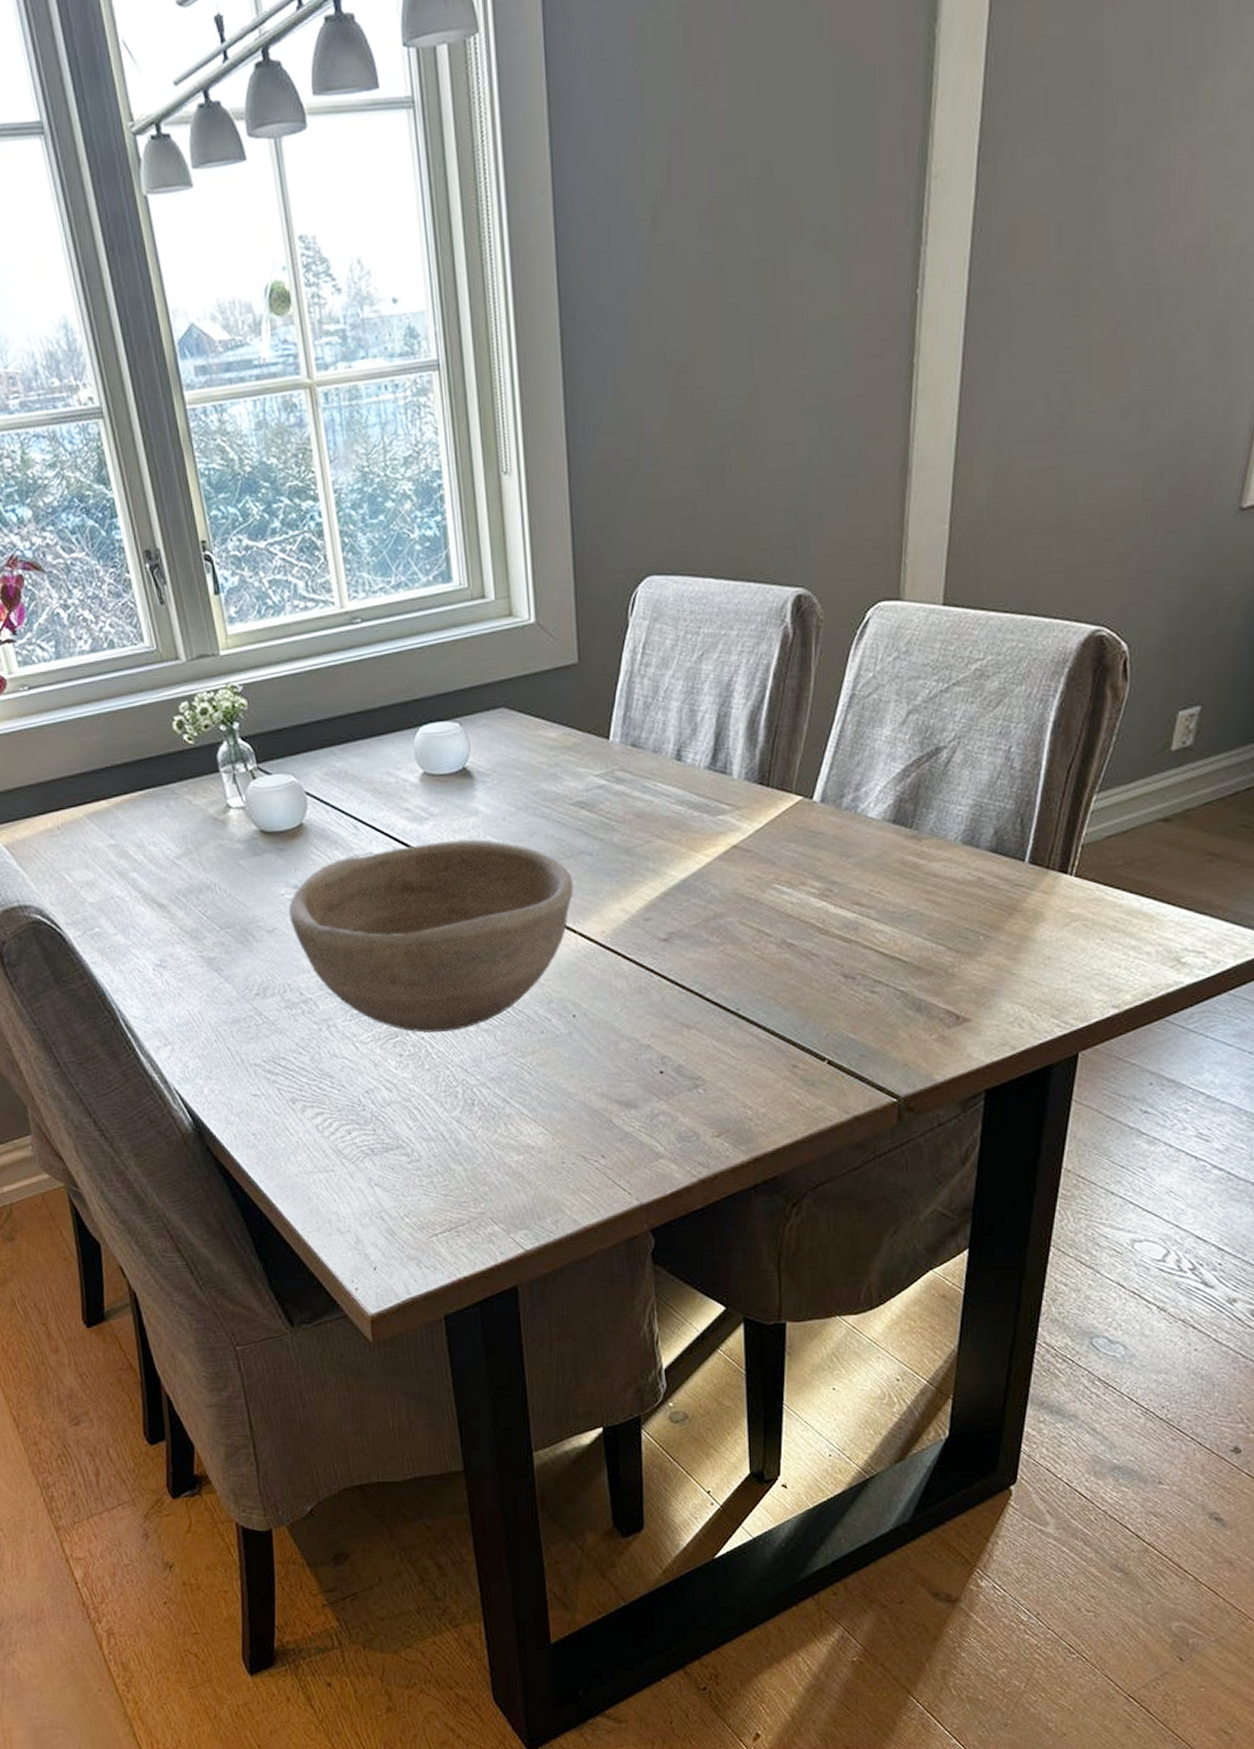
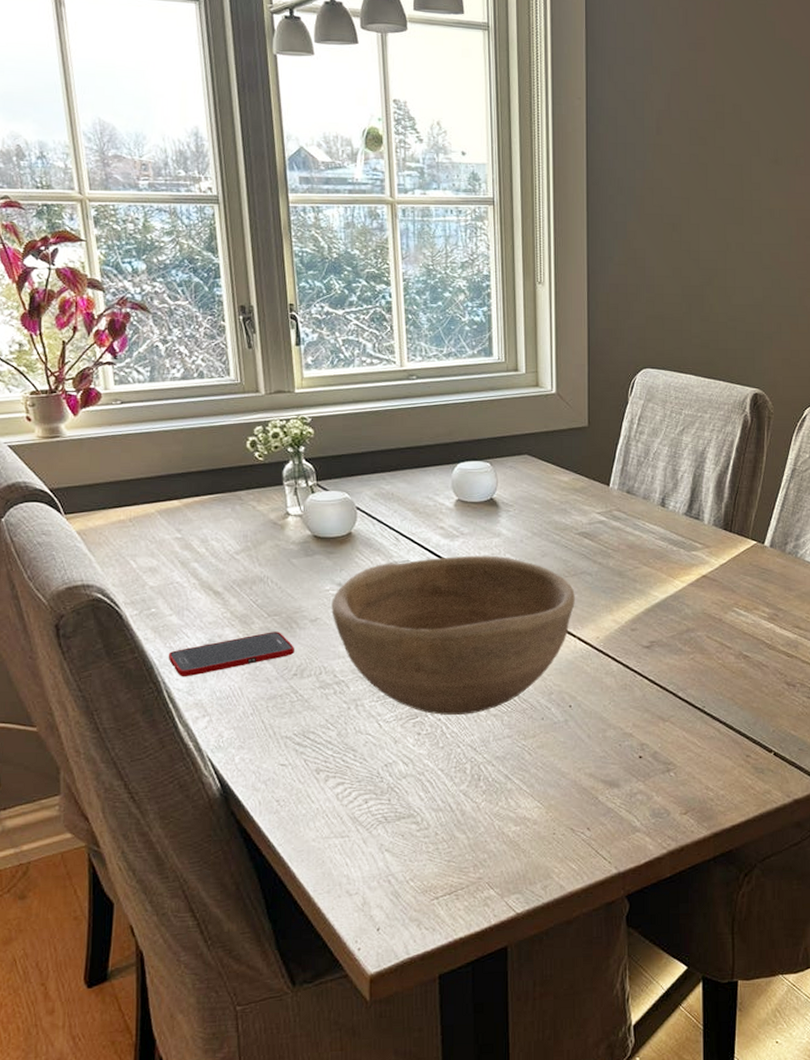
cell phone: none [119,946,254,1004] -> present [168,632,294,677]

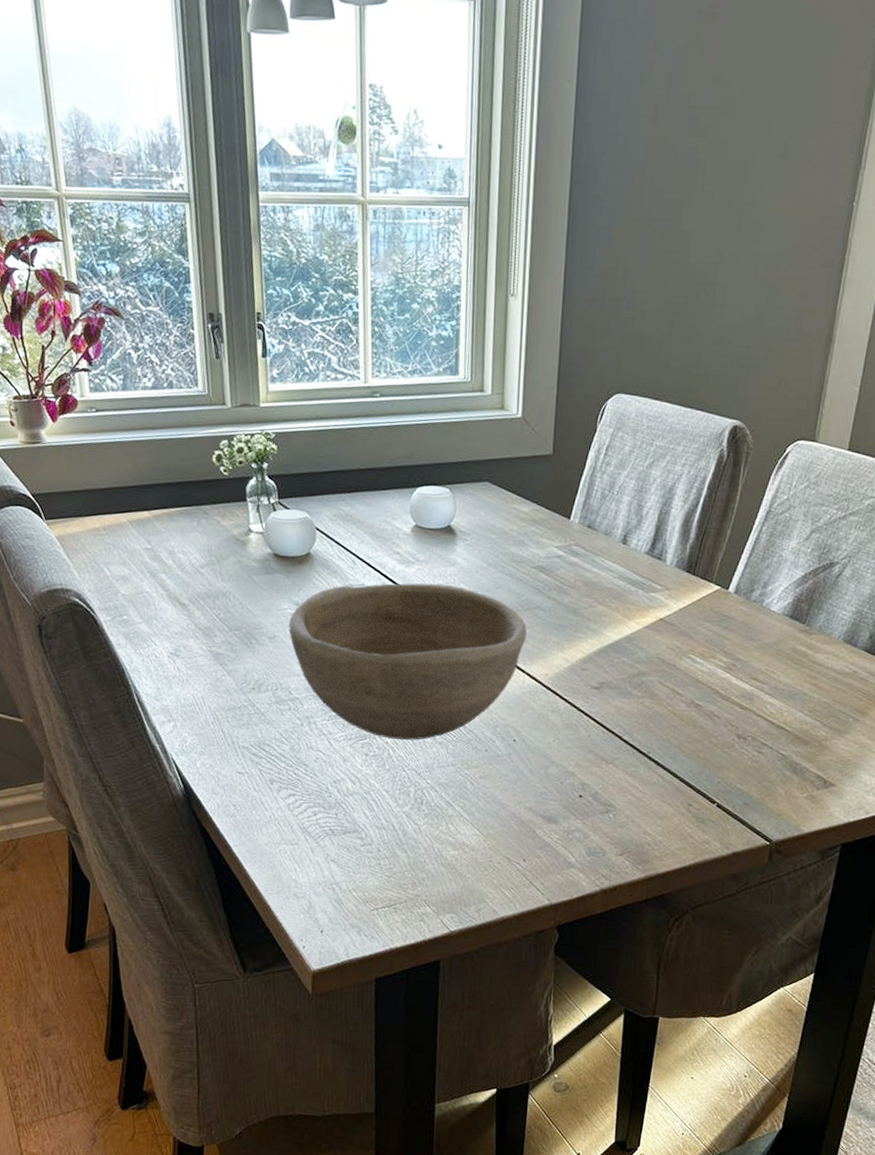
cell phone: present [168,632,294,677] -> none [138,645,253,683]

